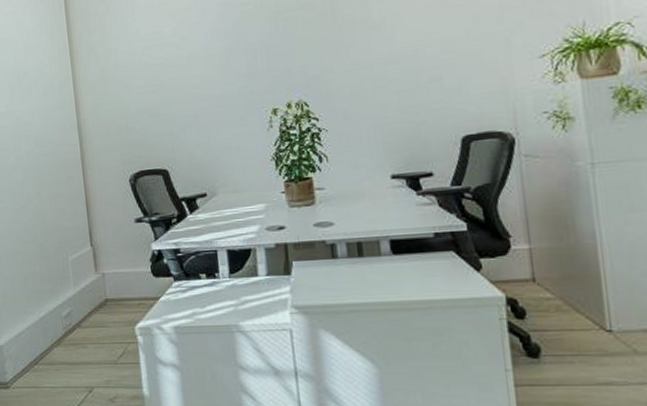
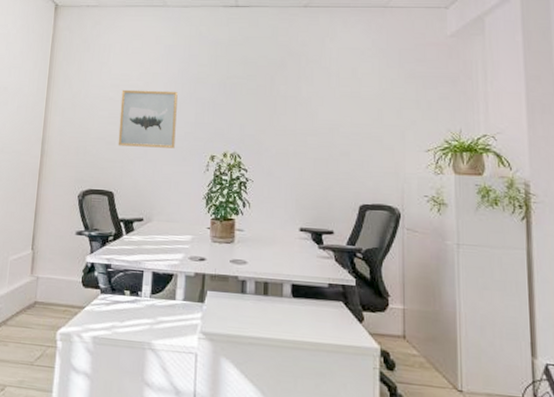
wall art: none [156,40,229,117] -> present [118,89,178,149]

